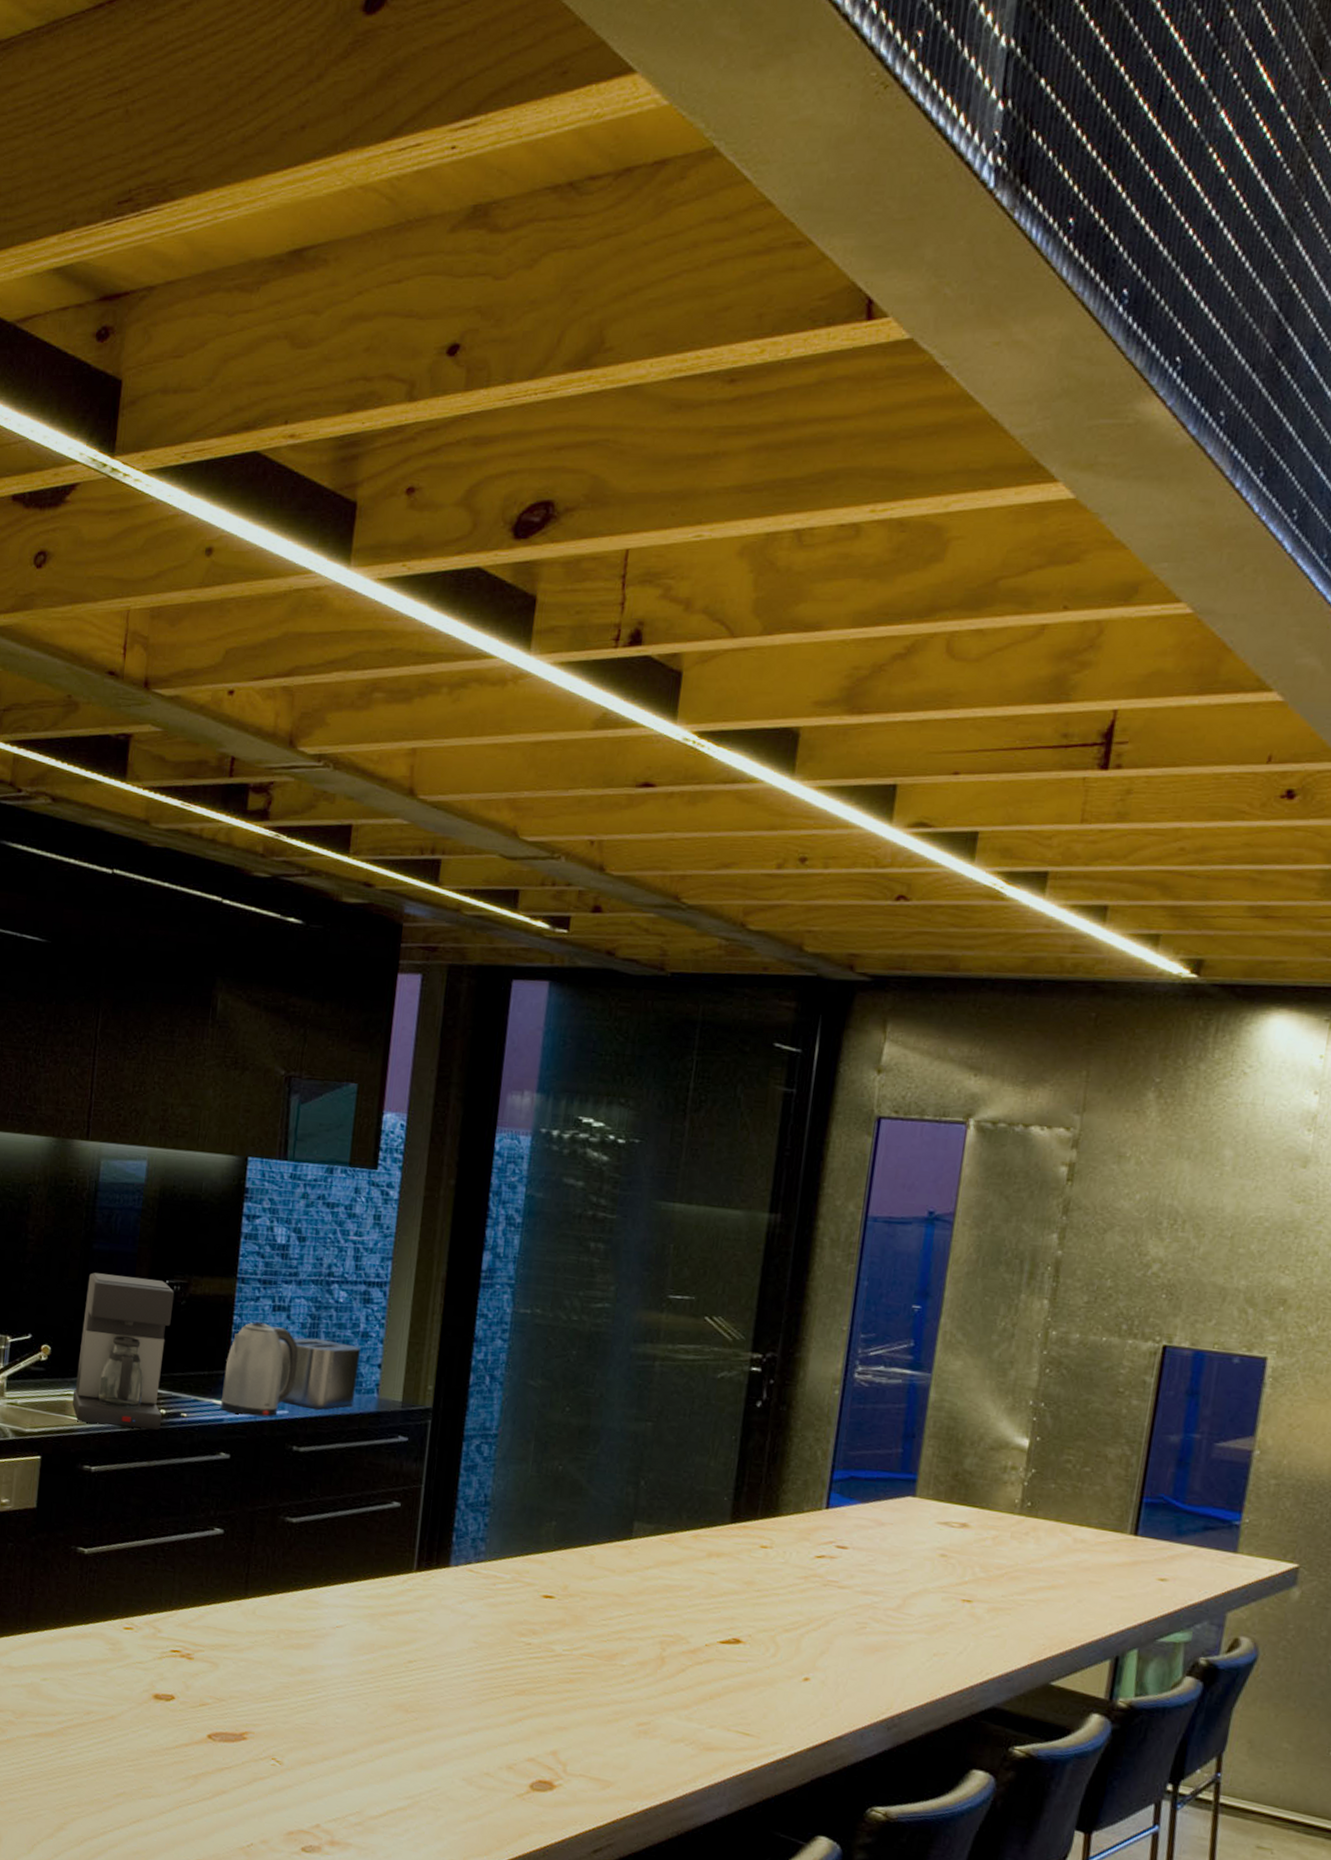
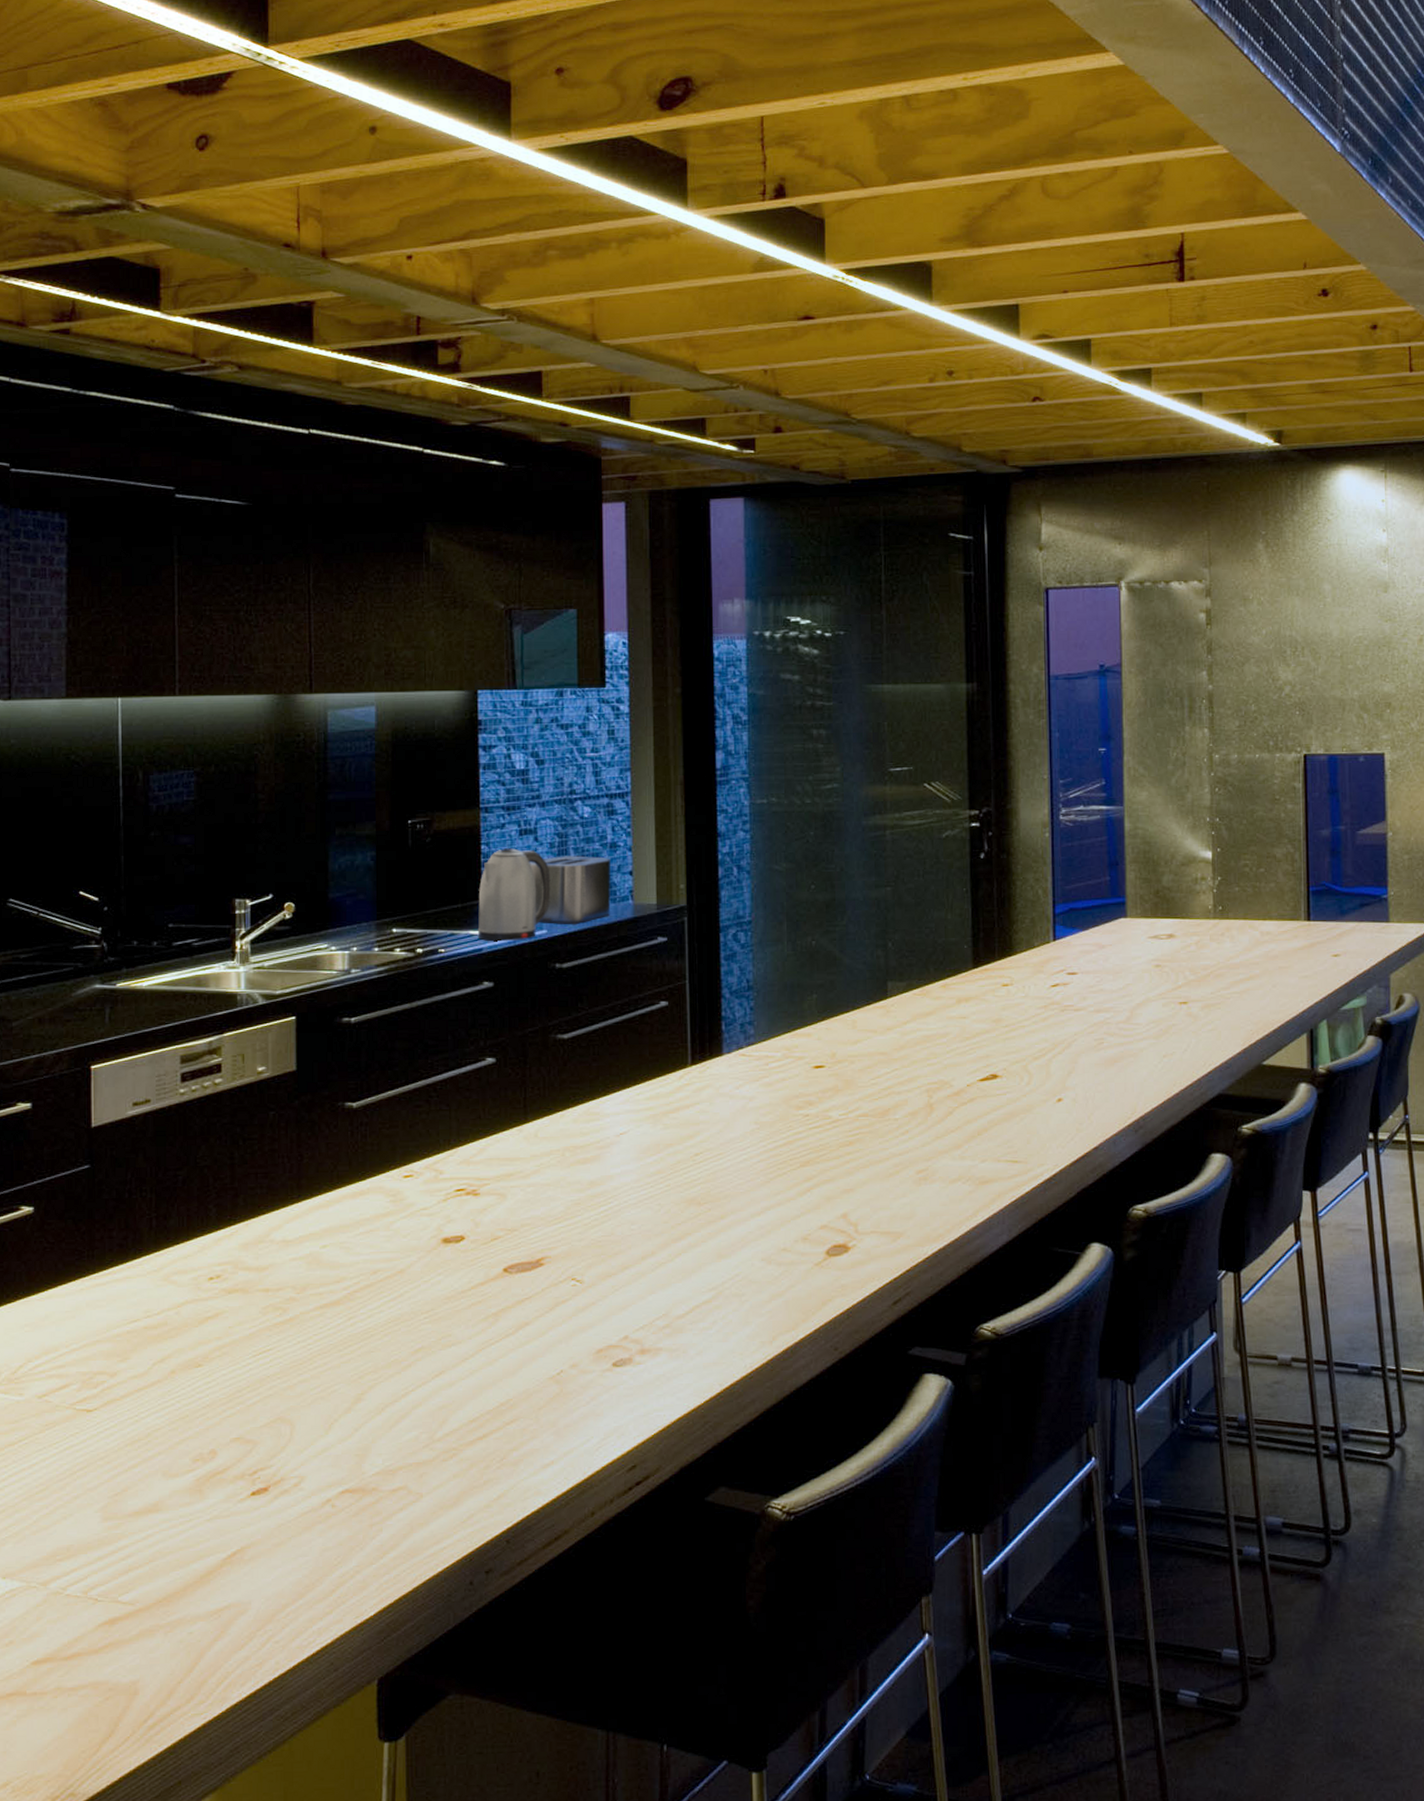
coffee maker: present [72,1273,175,1431] -> none [323,822,419,975]

